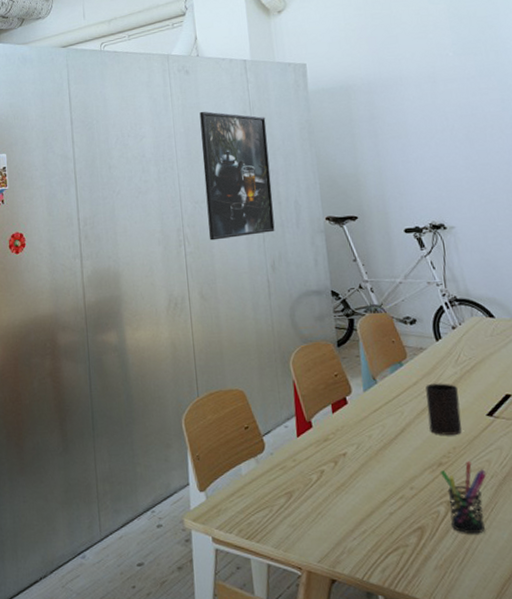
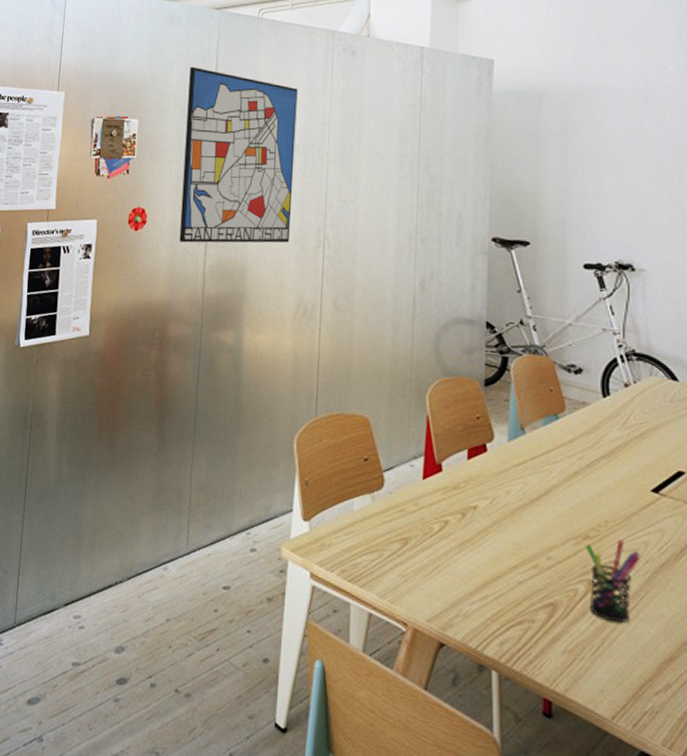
wall art: none [46,100,154,259] -> present [179,66,298,243]
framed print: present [199,111,275,241] -> none [352,99,437,247]
cup: present [425,383,462,435] -> none [580,444,620,507]

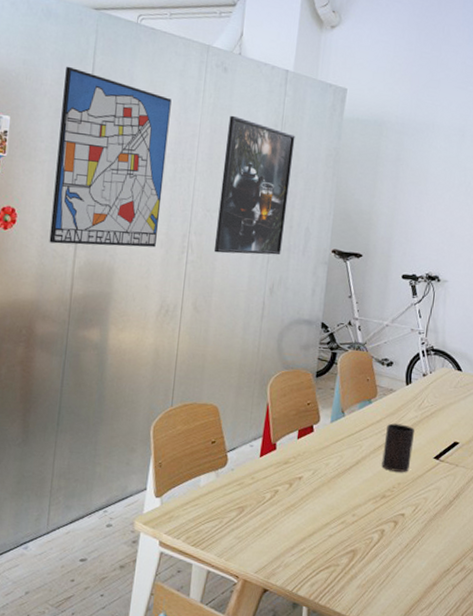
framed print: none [352,99,437,247] -> present [213,115,296,255]
cup: none [580,444,620,507] -> present [381,423,414,472]
pen holder: present [584,539,640,623] -> none [380,497,421,561]

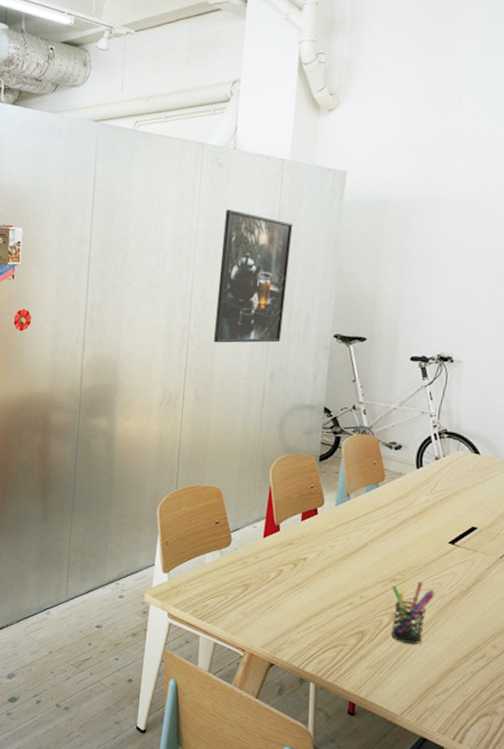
wall art: present [49,66,172,248] -> none [60,177,169,341]
pen holder: none [380,497,421,561] -> present [390,581,435,645]
cup: present [381,423,414,472] -> none [391,507,427,556]

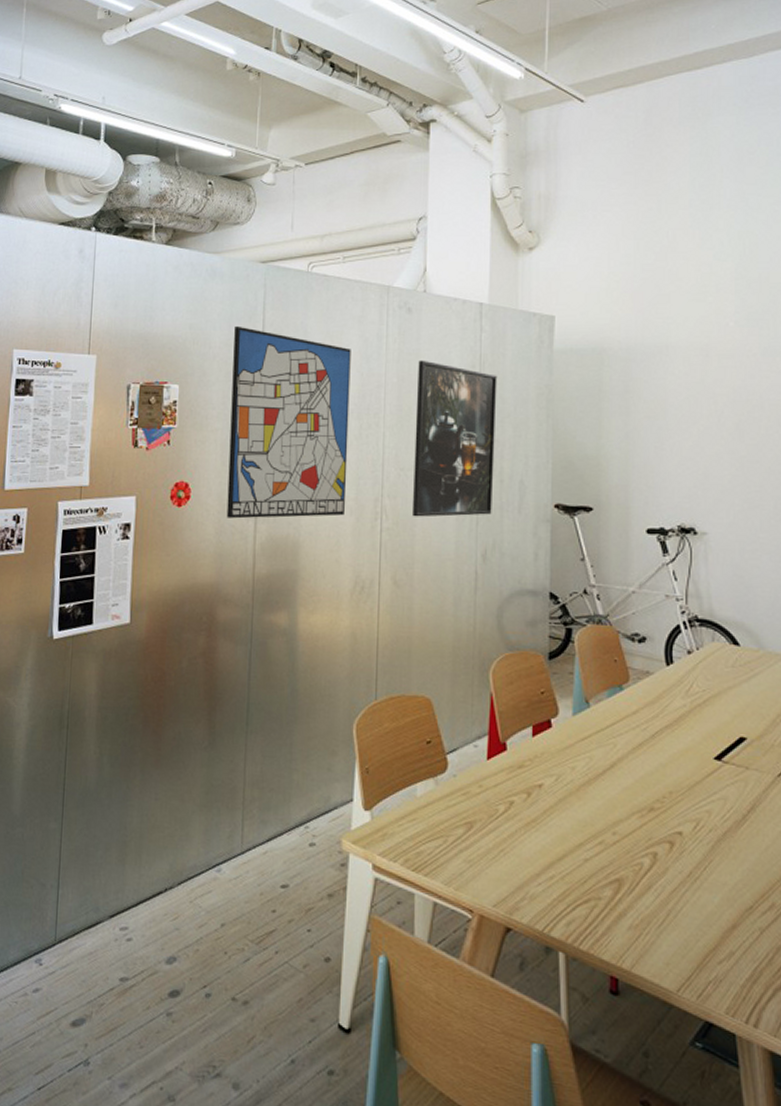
wall art: none [60,177,169,341] -> present [226,325,351,519]
pen holder: present [390,581,435,645] -> none [649,809,703,895]

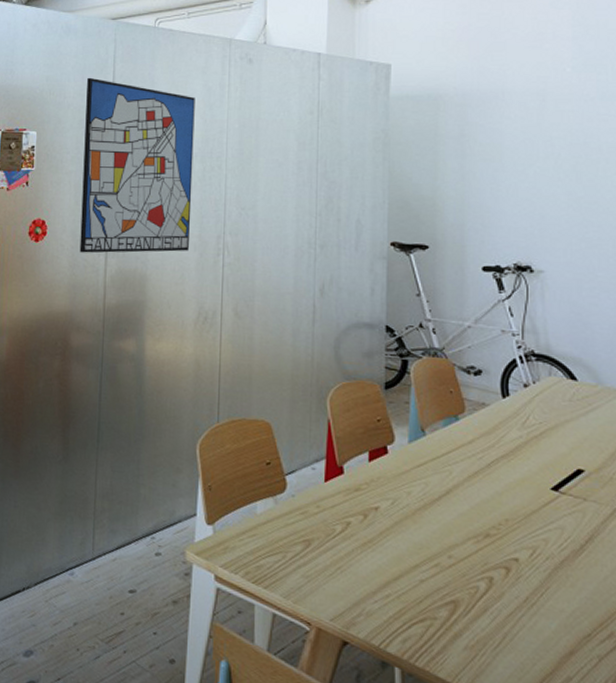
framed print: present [411,360,498,517] -> none [252,107,335,254]

